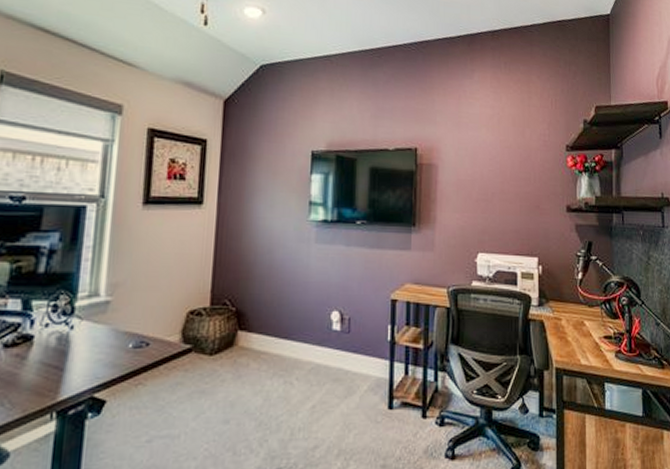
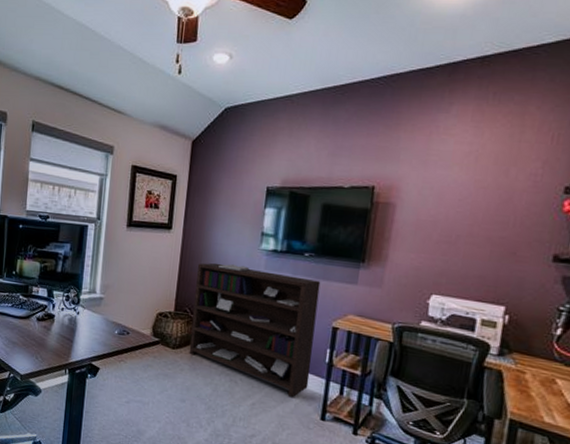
bookshelf: none [231,240,375,390] -> present [189,263,321,398]

